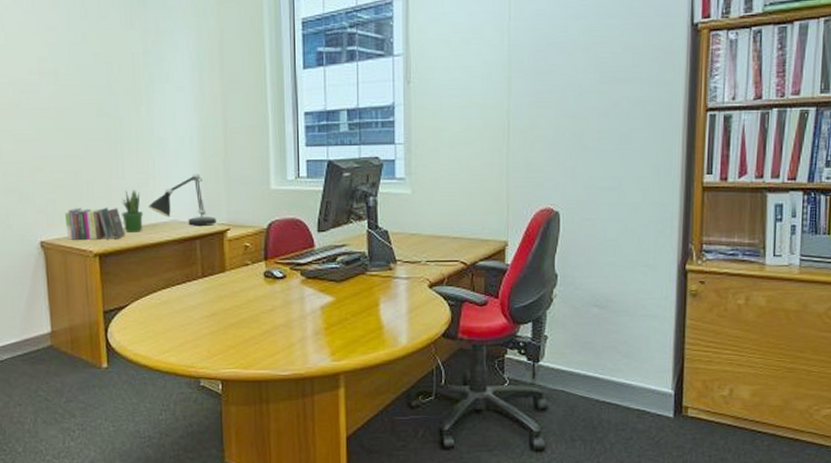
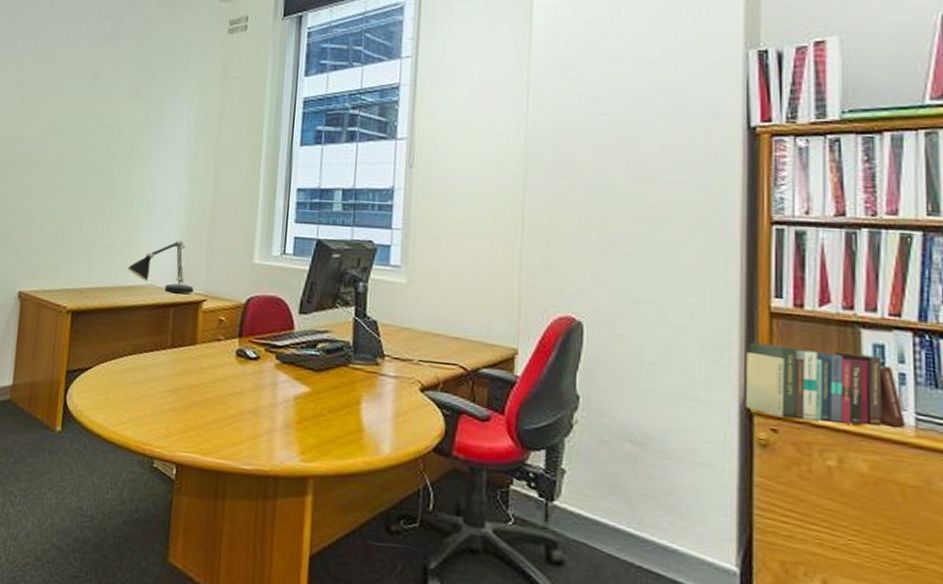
books: present [64,207,126,240] -> none [44,262,101,298]
planter: present [121,189,144,232] -> none [99,249,122,293]
books: none [683,213,793,272] -> present [746,342,905,429]

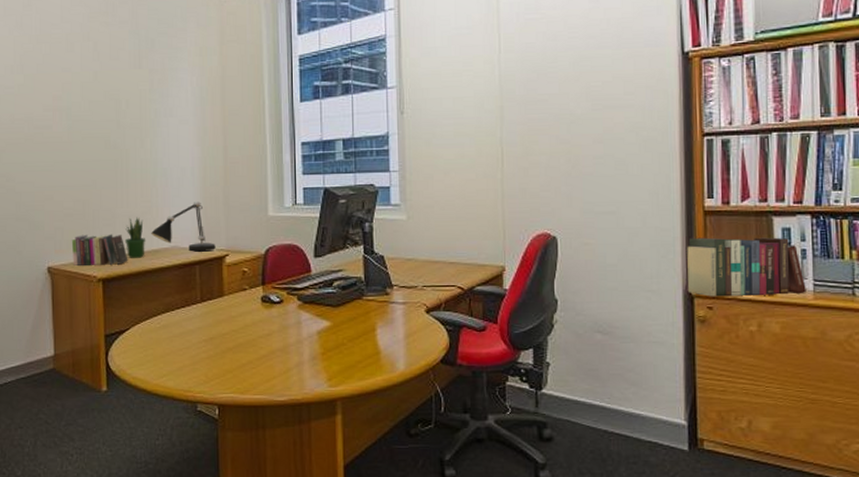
books: none [44,262,101,298] -> present [71,234,128,265]
planter: none [99,249,122,293] -> present [124,217,146,258]

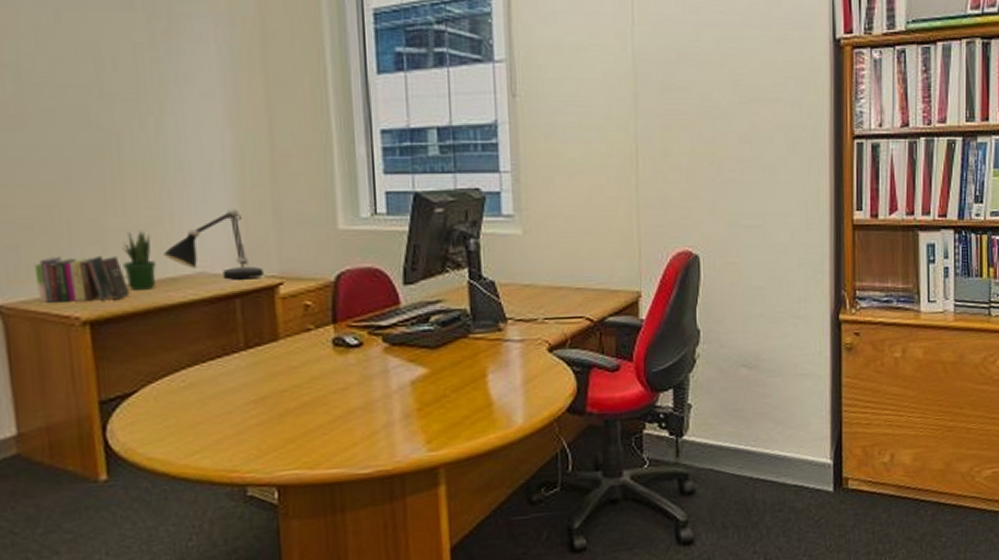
books: present [687,237,806,297] -> none [835,254,948,322]

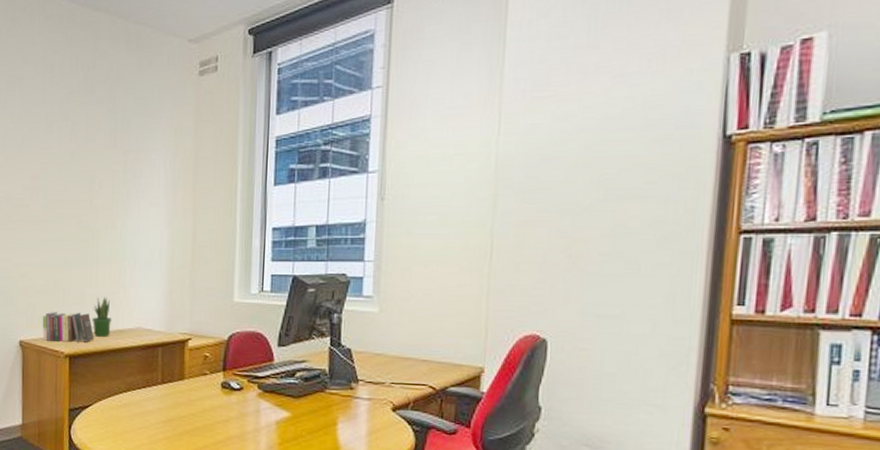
desk lamp: present [164,209,264,280] -> none [117,284,179,335]

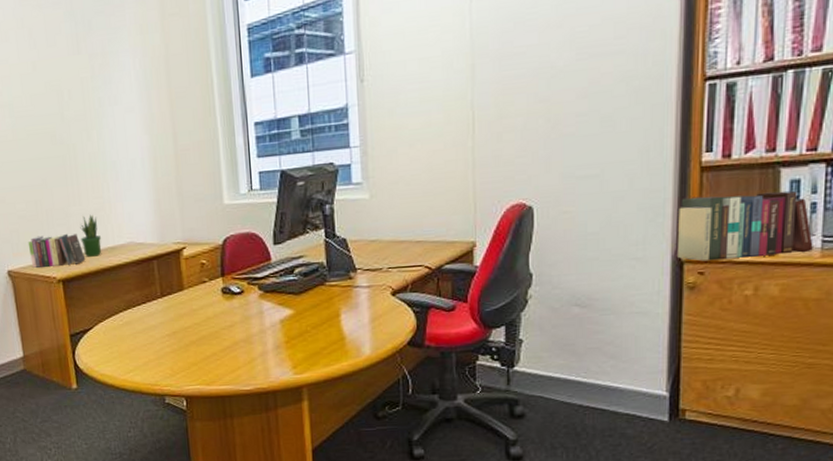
books: none [701,349,855,422] -> present [678,191,813,262]

